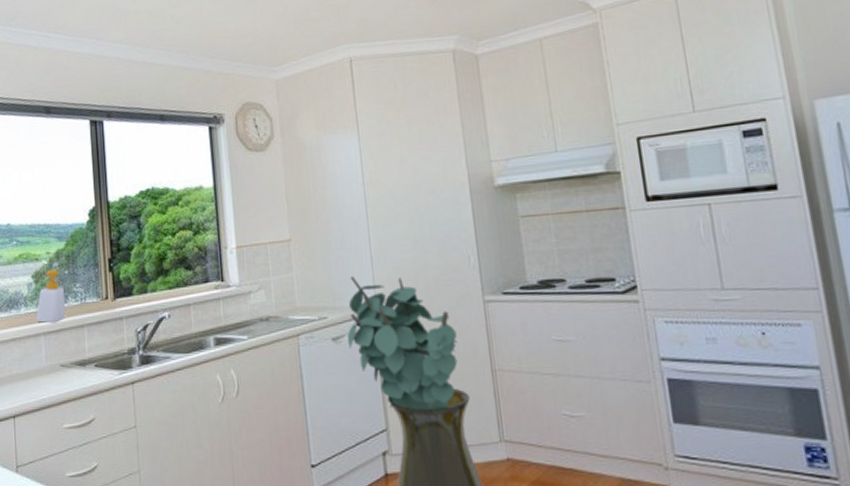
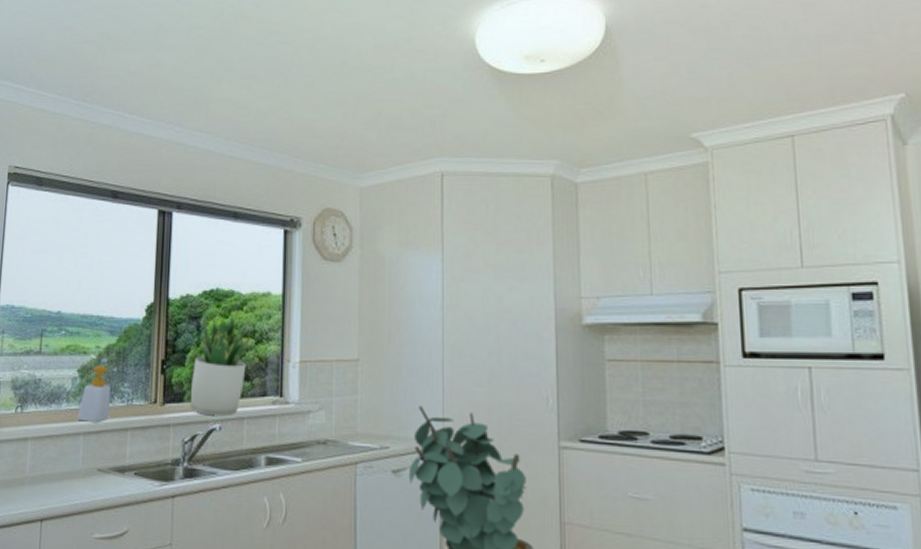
planter: none [138,208,188,306] -> present [189,312,252,417]

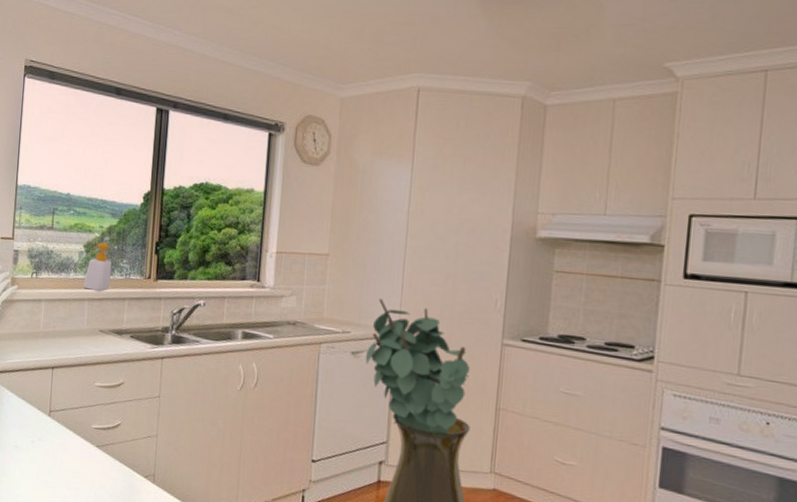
planter: present [189,312,252,417] -> none [178,205,237,295]

